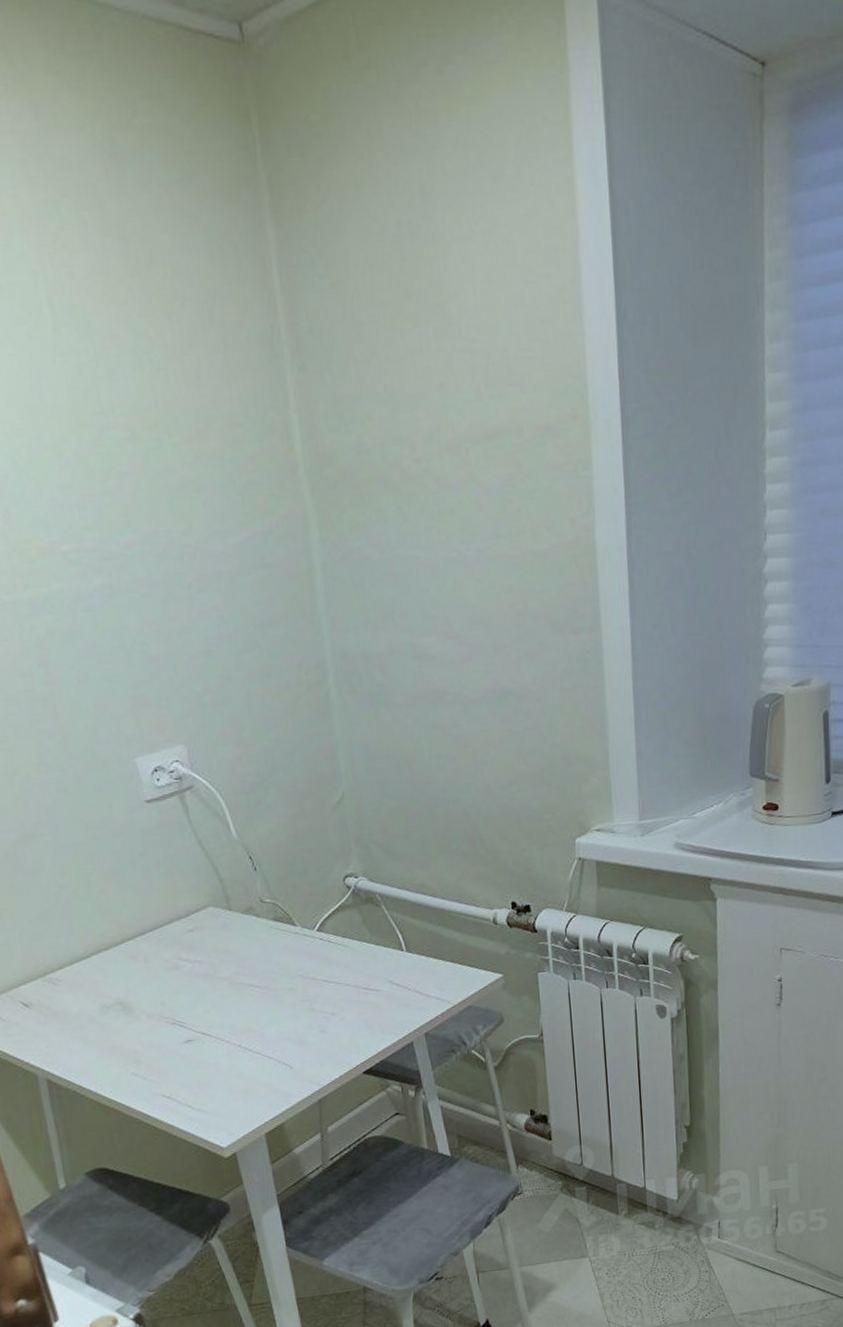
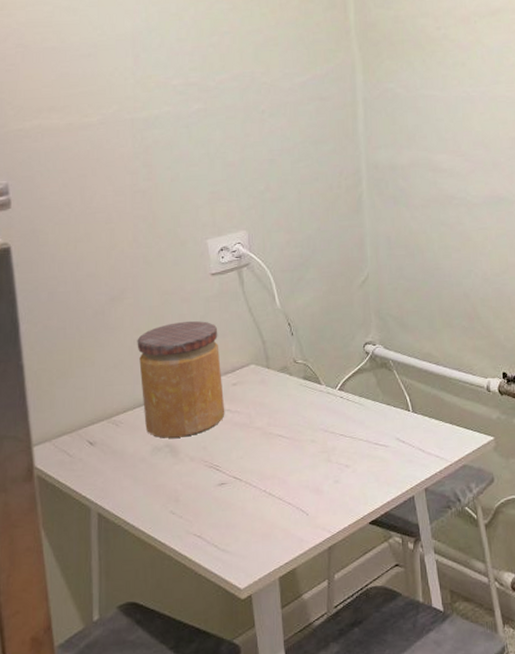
jar: none [63,858,183,995] -> present [137,320,225,438]

